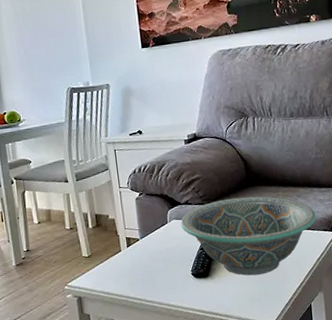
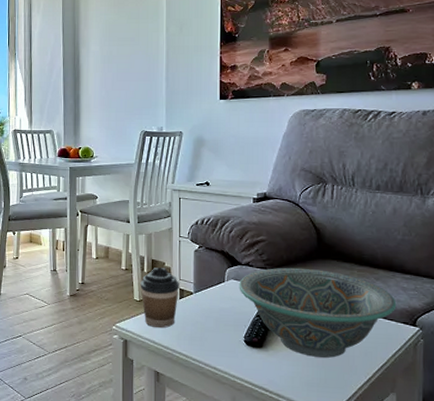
coffee cup: none [86,220,126,279] -> present [140,268,179,328]

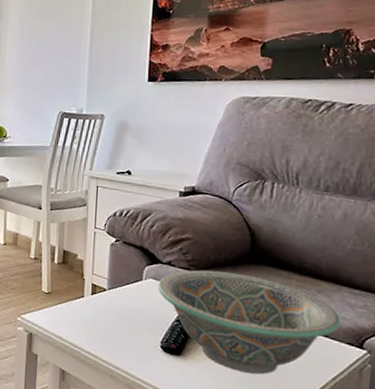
coffee cup: present [140,268,179,328] -> none [49,259,92,324]

